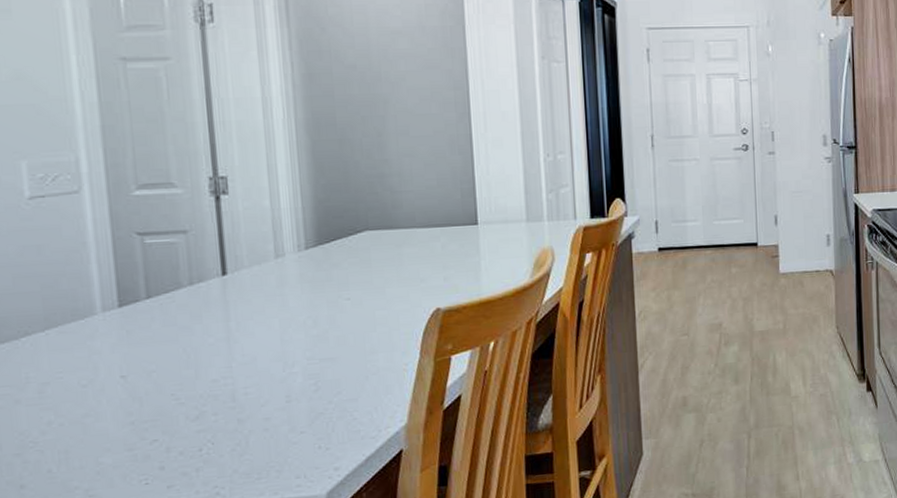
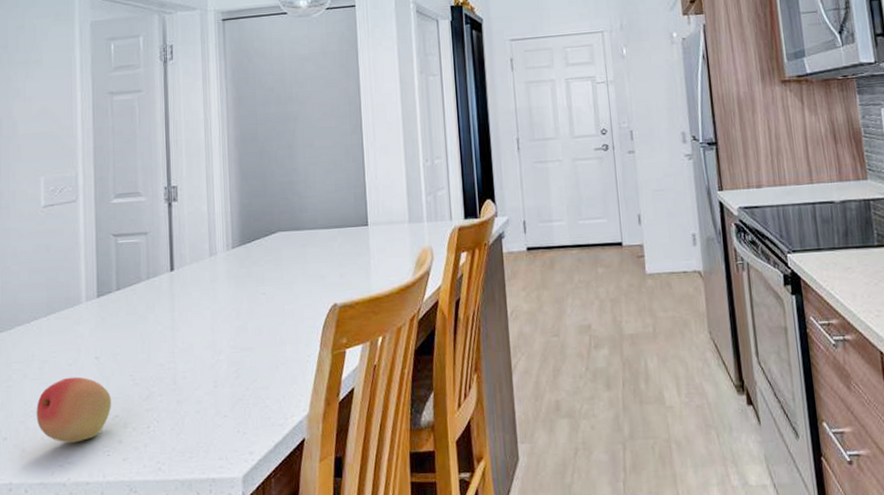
fruit: none [37,399,148,475] -> present [36,376,112,443]

